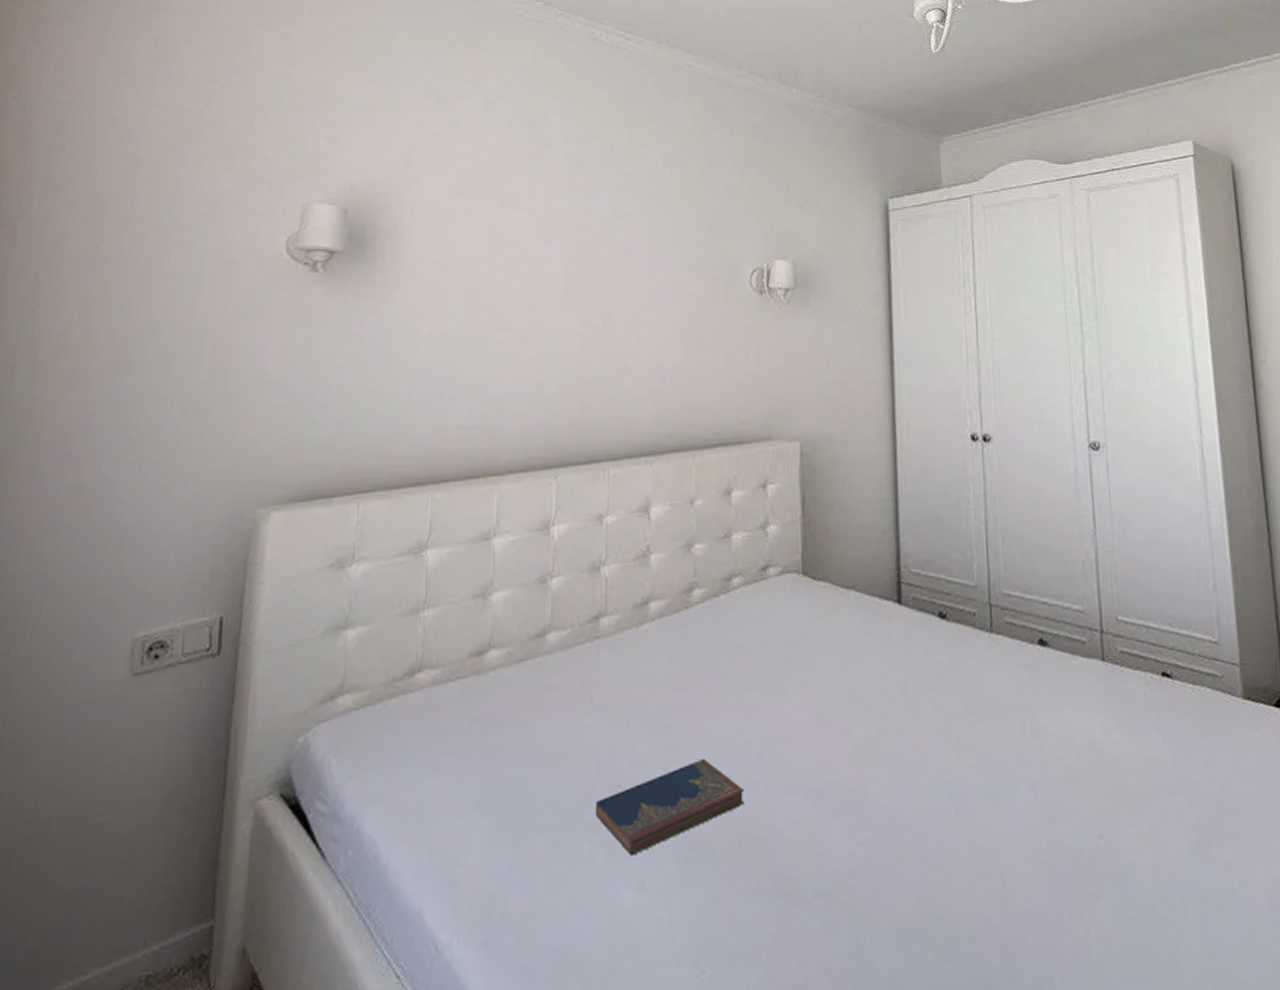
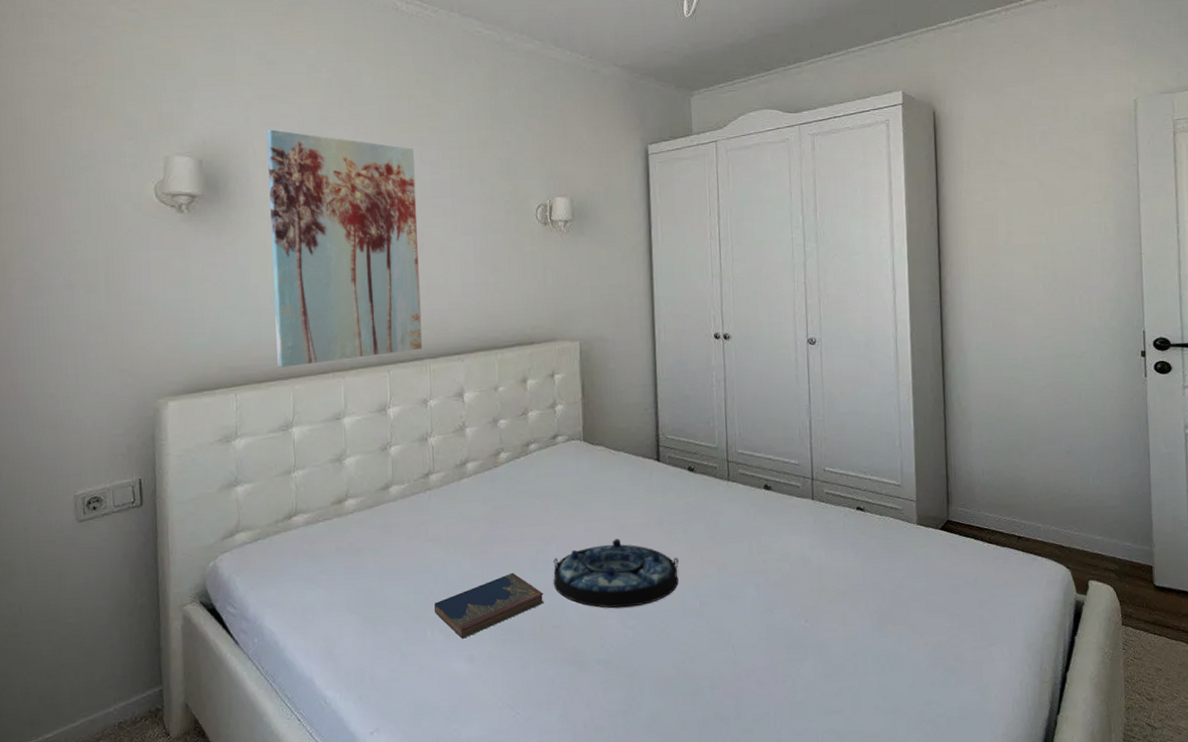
wall art: none [416,174,604,470] -> present [266,129,423,368]
serving tray: none [758,712,926,813] -> present [553,539,679,608]

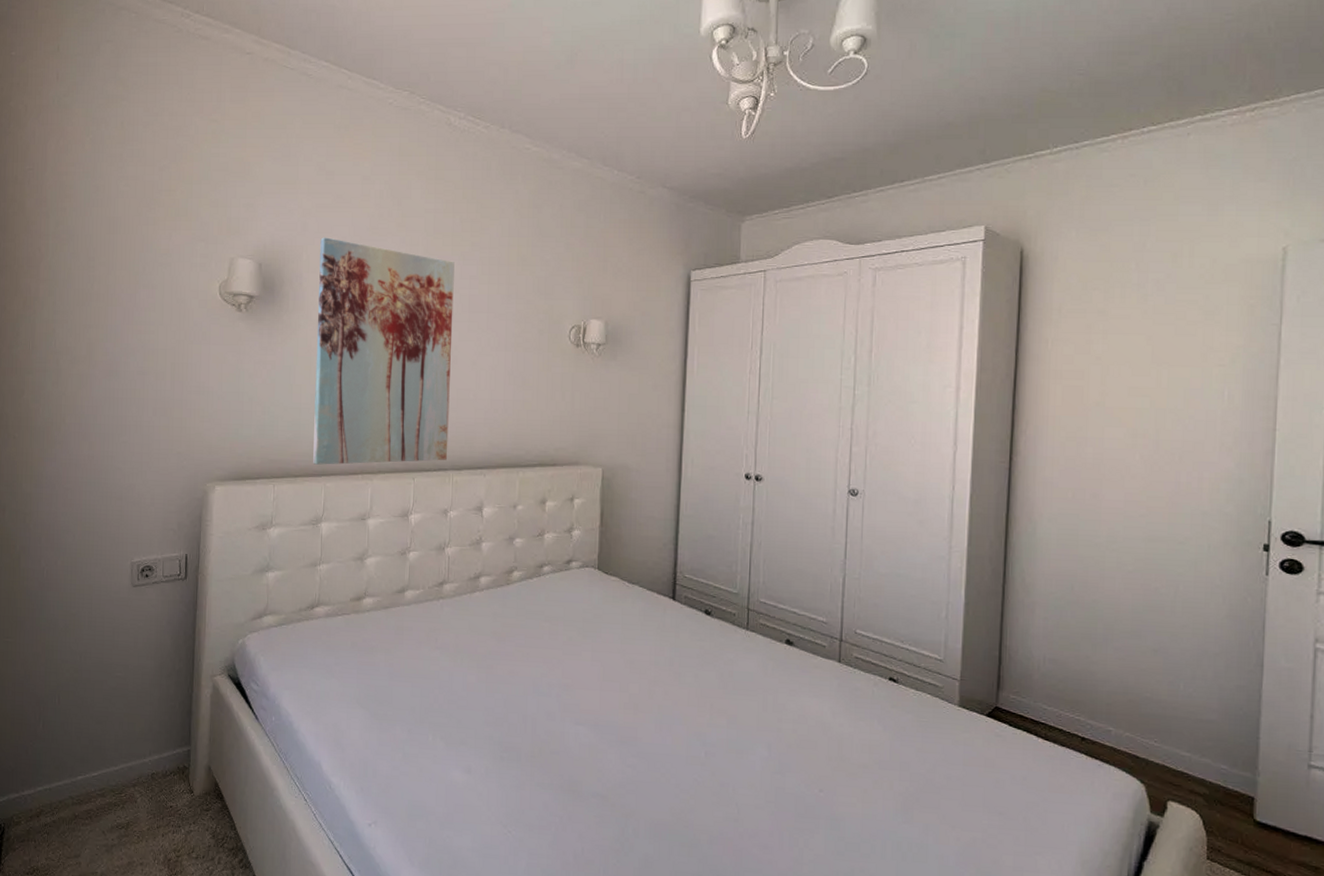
hardcover book: present [434,572,544,639] -> none [438,691,545,749]
serving tray: present [553,539,679,608] -> none [556,673,686,745]

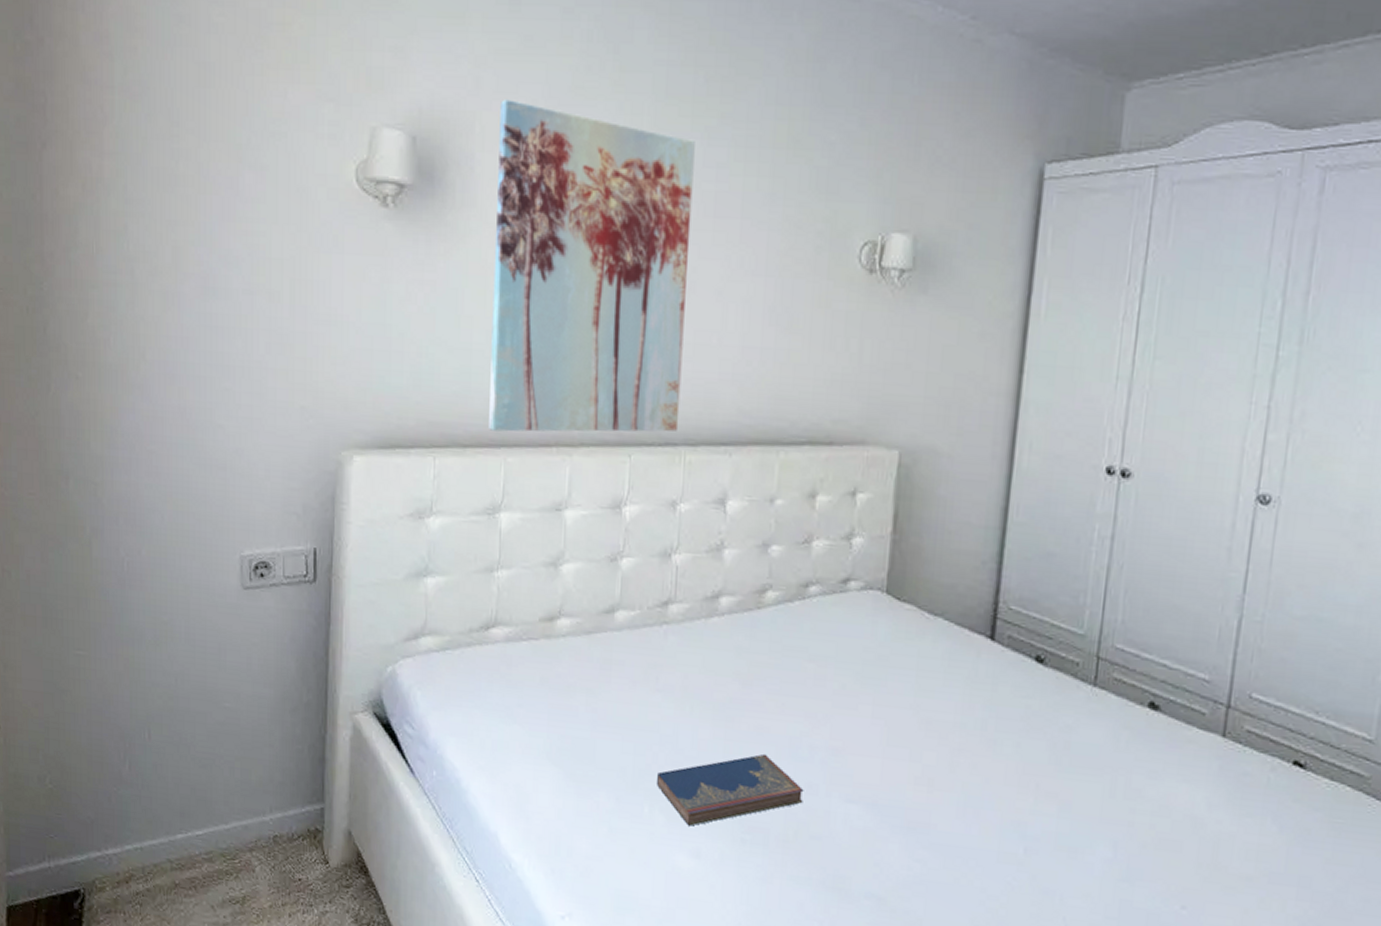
hardcover book: none [438,691,545,749] -> present [657,753,804,826]

